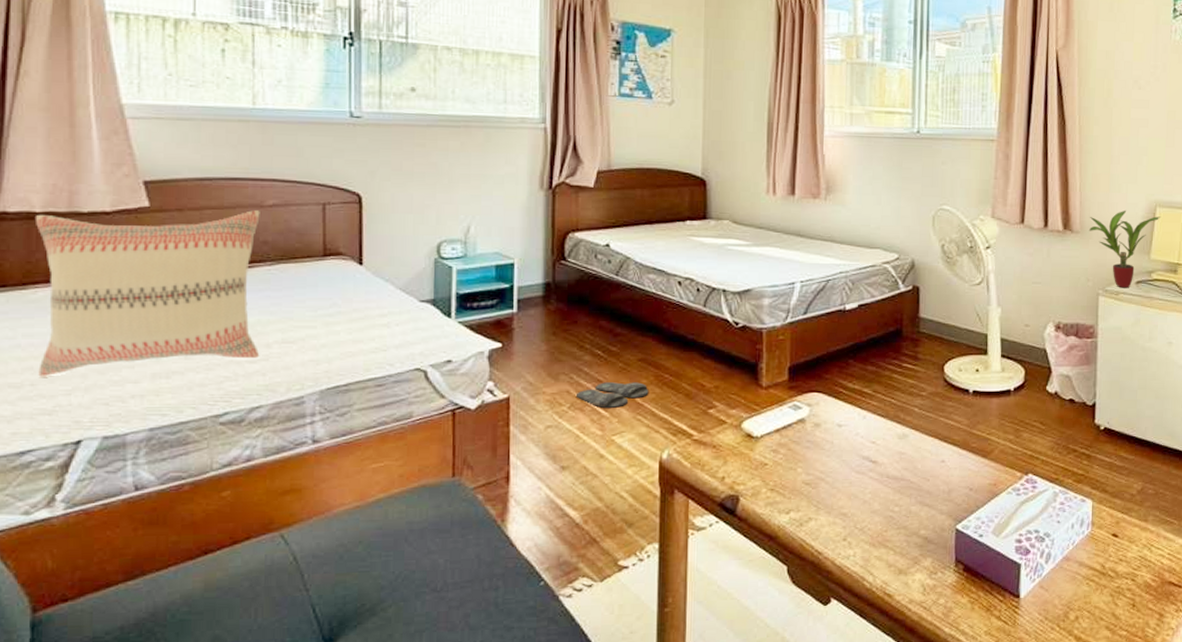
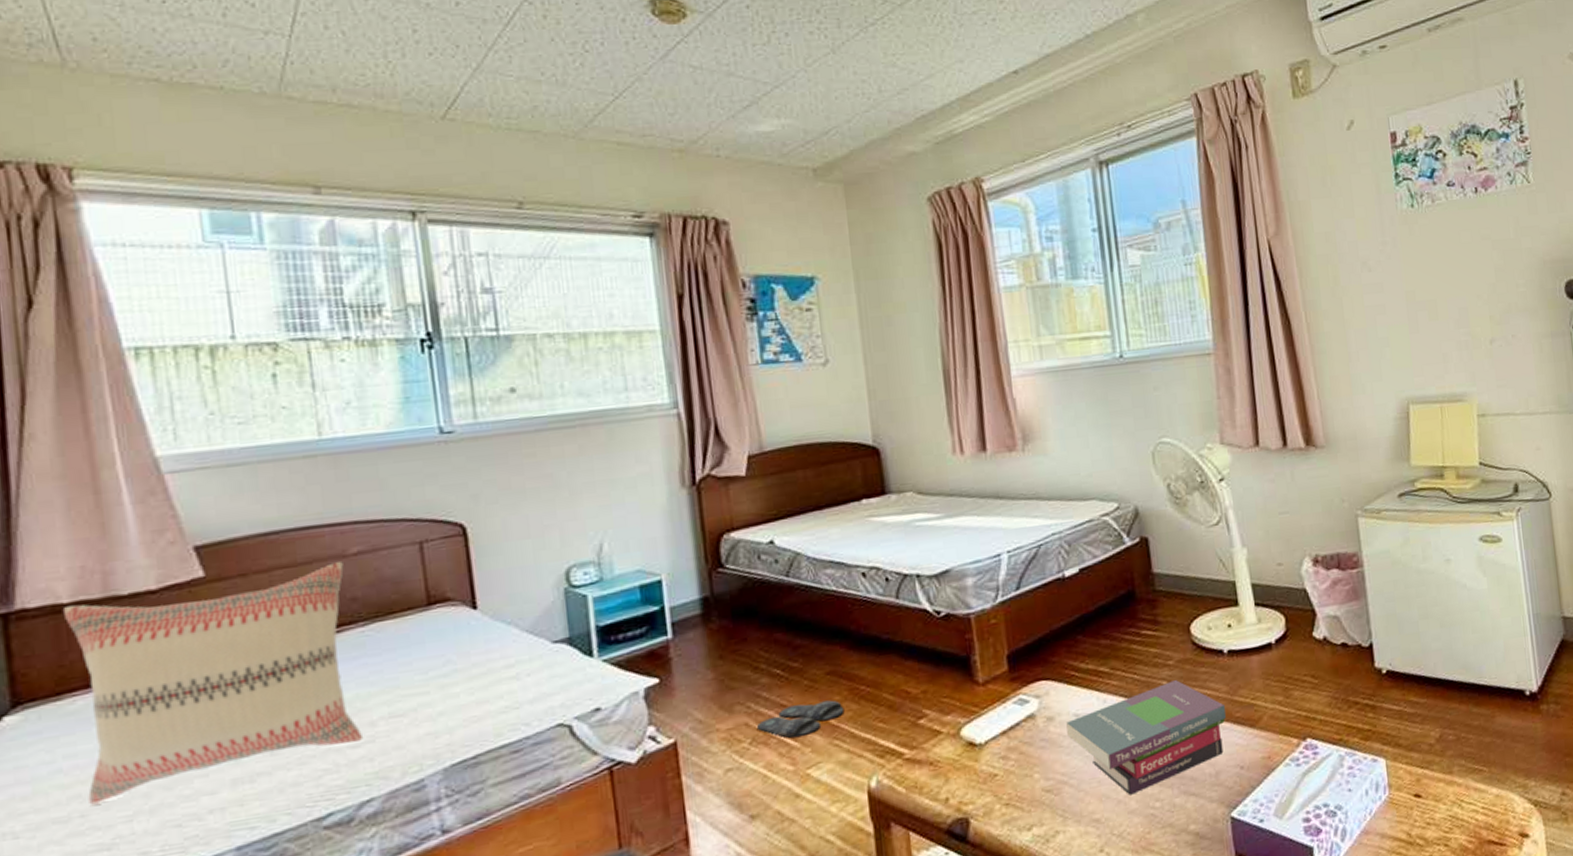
books: none [830,409,964,498] -> present [1066,680,1226,795]
potted plant: present [1088,210,1161,288] -> none [1334,413,1417,504]

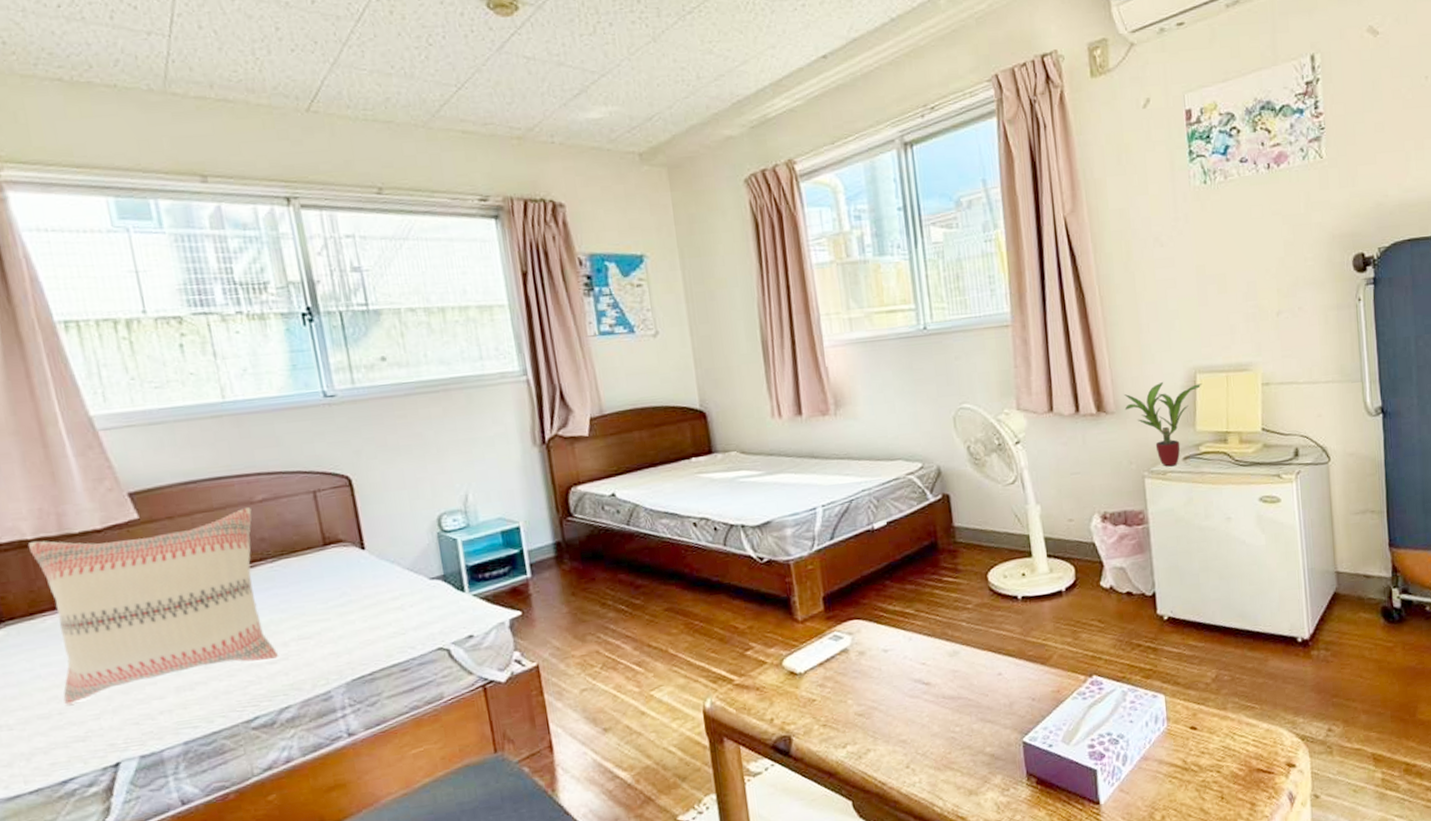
slippers: present [756,700,845,738] -> none [606,633,681,664]
books: present [1066,680,1226,795] -> none [876,622,1019,721]
potted plant: none [1334,413,1417,504] -> present [1124,381,1203,467]

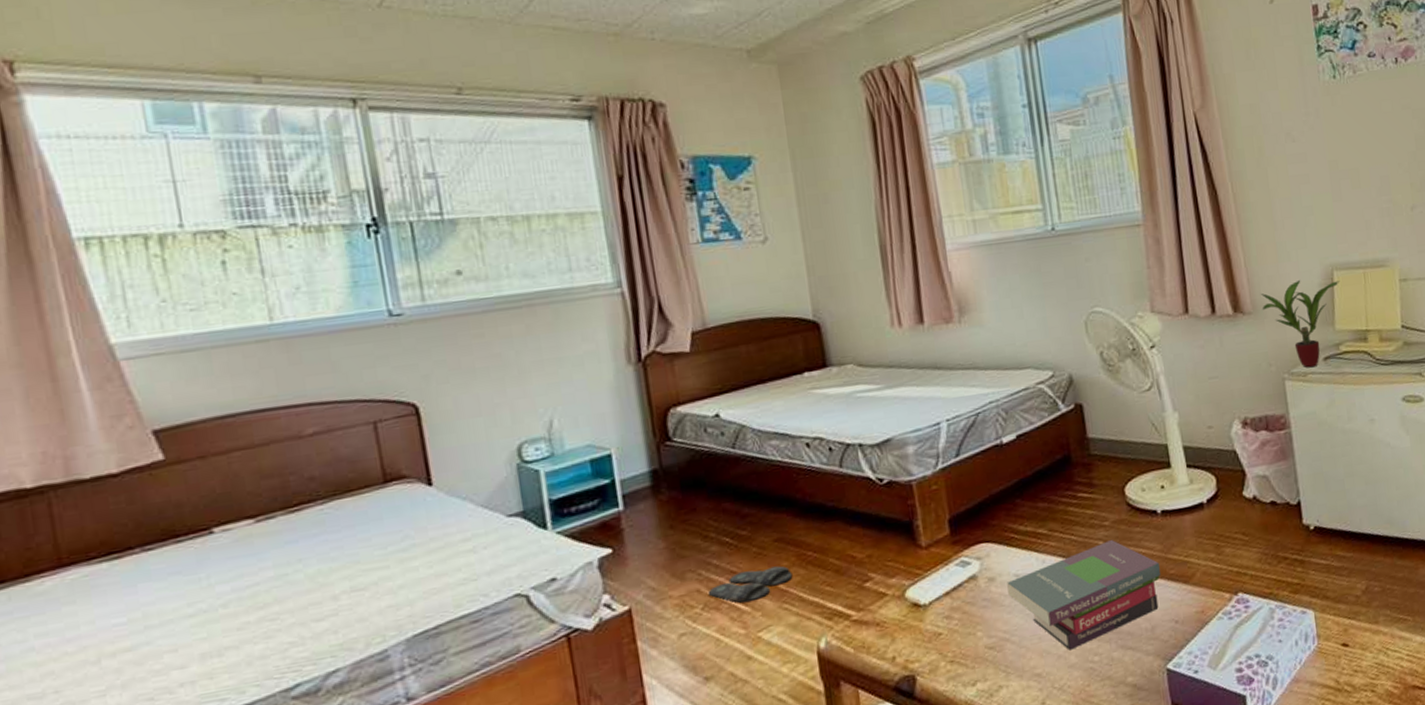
pillow: present [27,507,279,705] -> none [26,442,327,681]
slippers: none [606,633,681,664] -> present [708,566,793,603]
books: none [876,622,1019,721] -> present [1007,540,1160,651]

